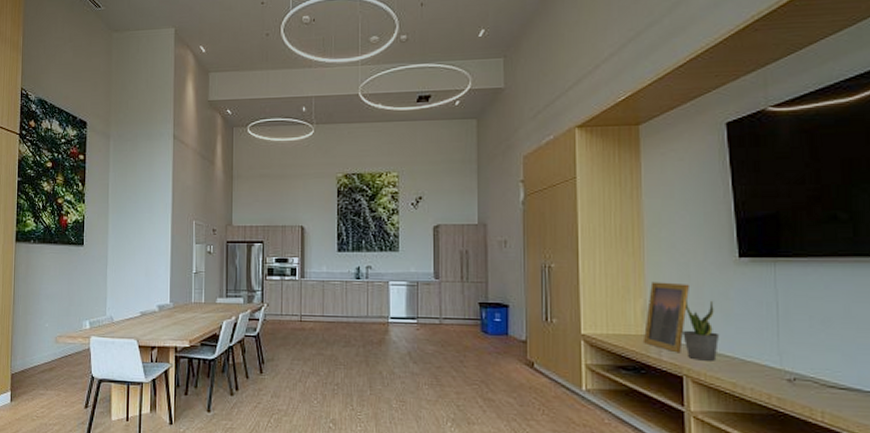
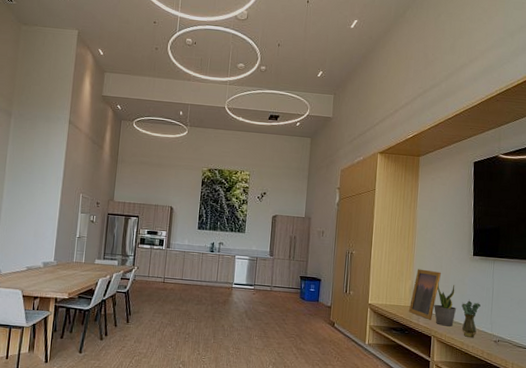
vase: none [727,320,759,376] -> present [462,299,481,338]

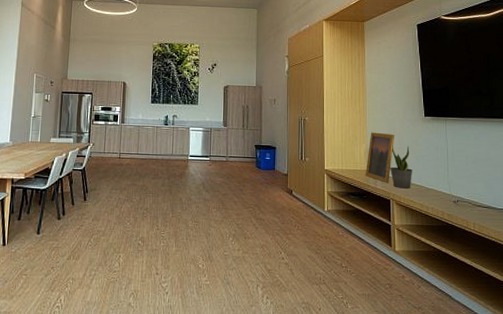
vase: present [462,299,481,338] -> none [418,160,436,199]

